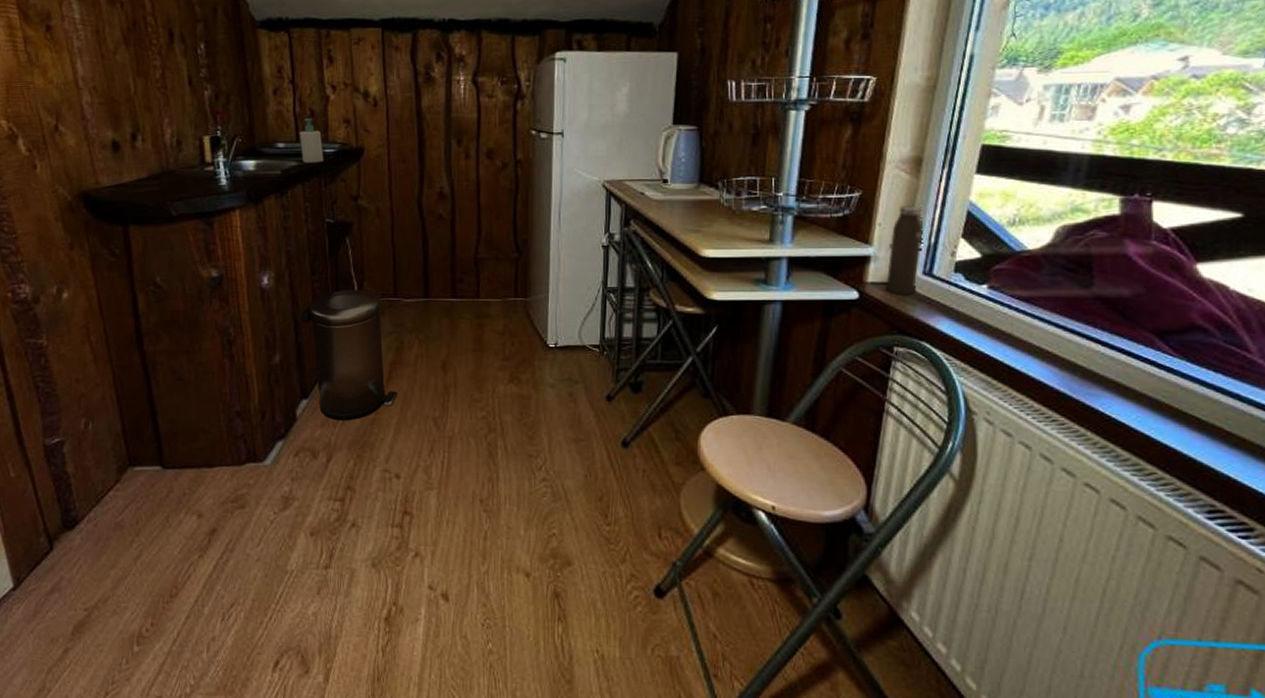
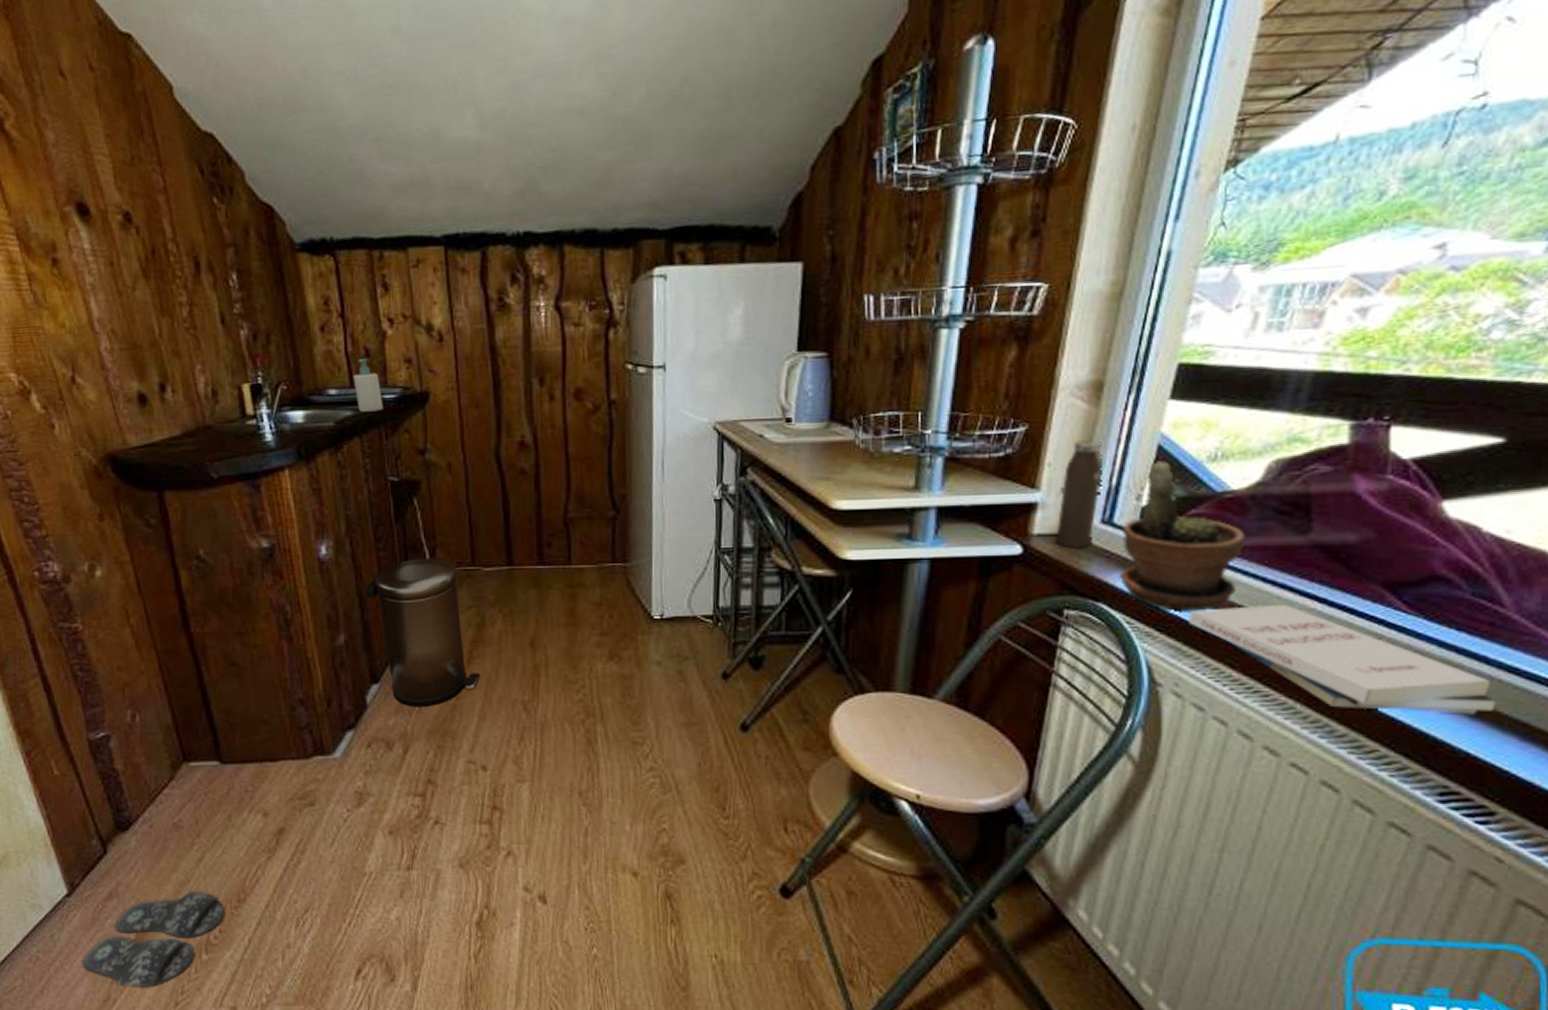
slippers: none [21,586,157,678] -> present [82,891,224,988]
potted plant: none [939,224,1040,351] -> present [1120,461,1245,611]
books: none [997,346,1249,444] -> present [1189,604,1496,715]

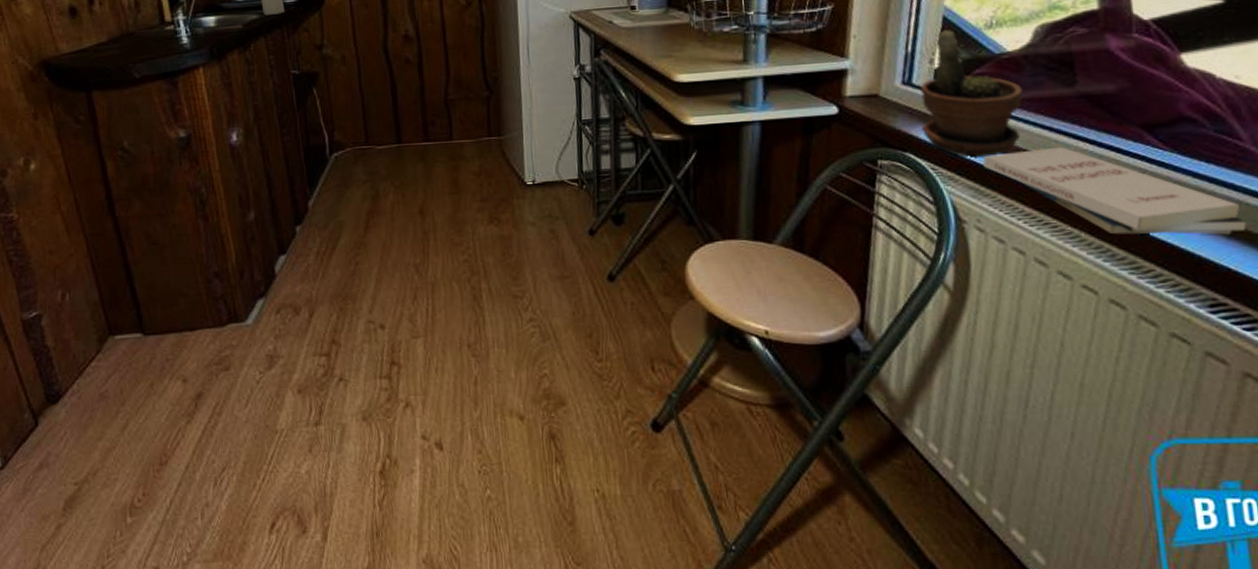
slippers: present [82,891,224,988] -> none [13,457,147,553]
pedal bin: present [365,558,482,708] -> none [272,139,377,275]
water bottle: present [1056,440,1100,551] -> none [865,15,898,109]

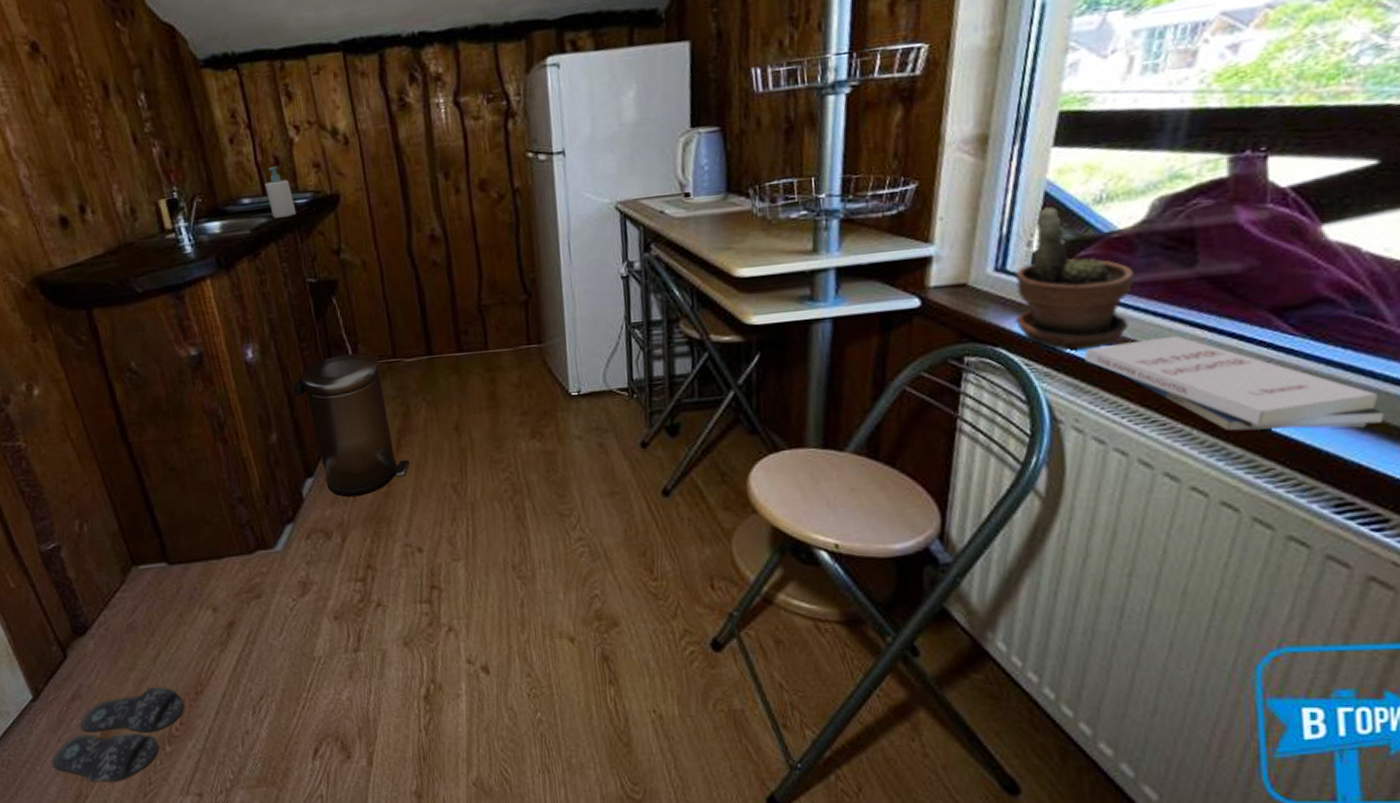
slippers: none [13,457,147,553] -> present [51,687,184,782]
pedal bin: none [272,139,377,275] -> present [292,353,411,498]

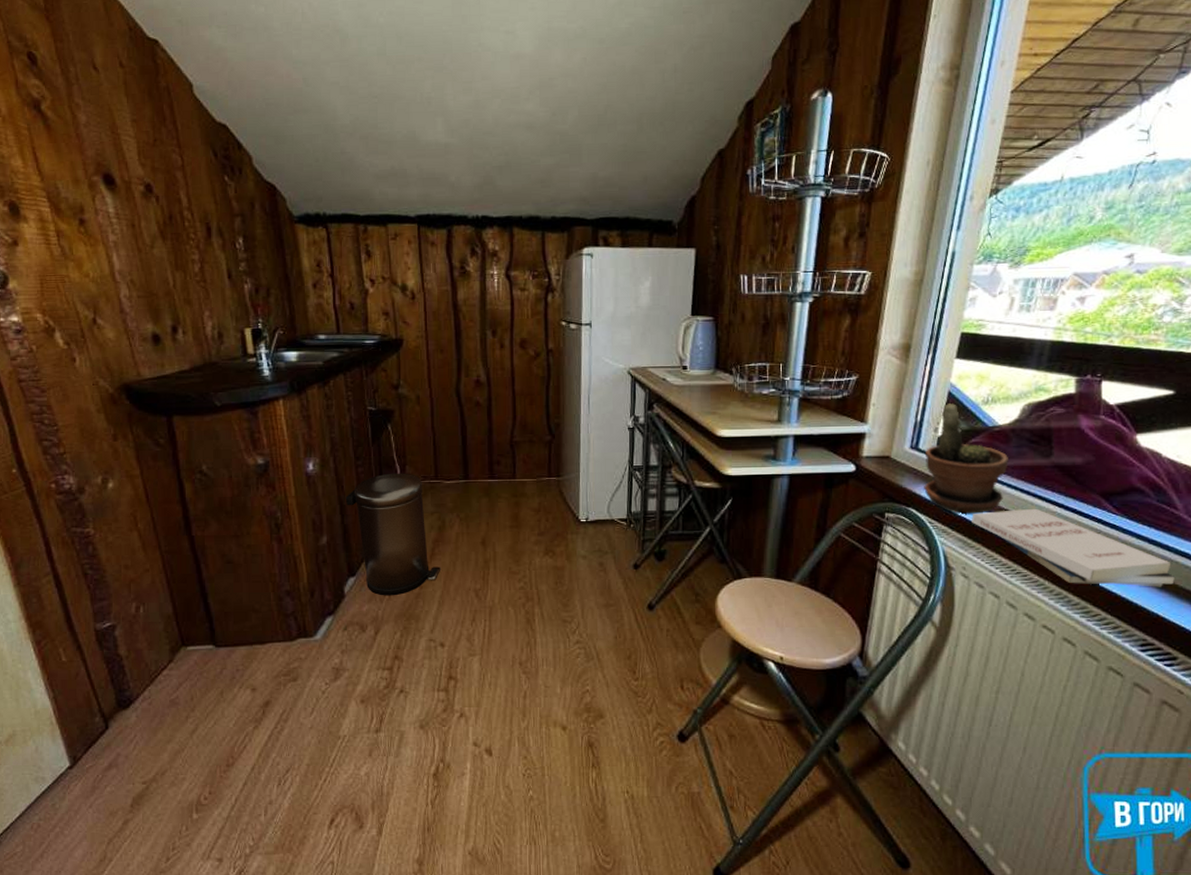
slippers: present [51,687,184,782] -> none [81,758,214,846]
soap bottle: present [264,166,297,219] -> none [339,311,365,354]

